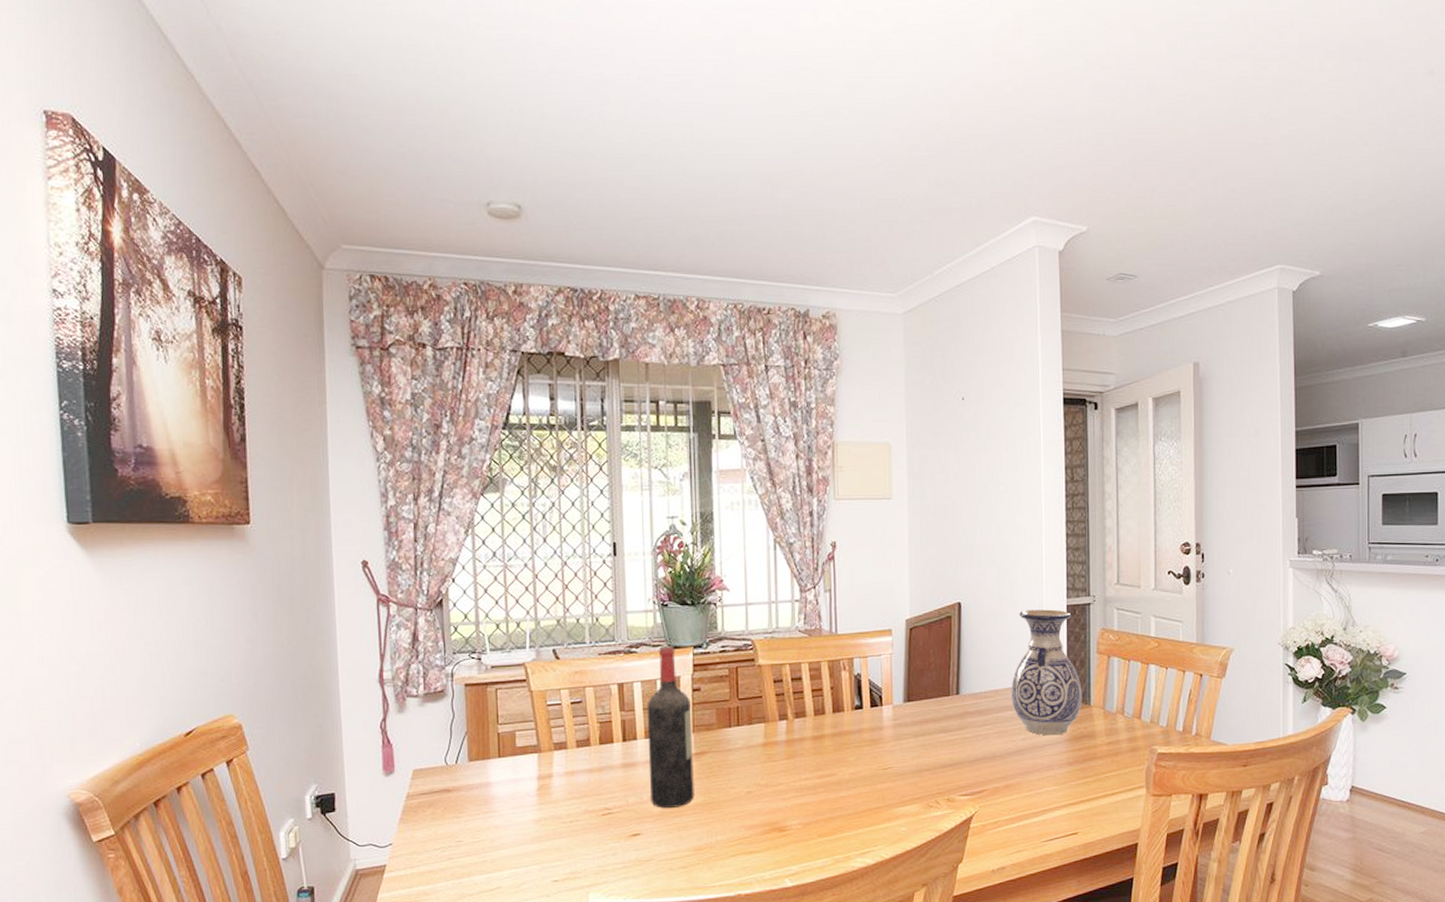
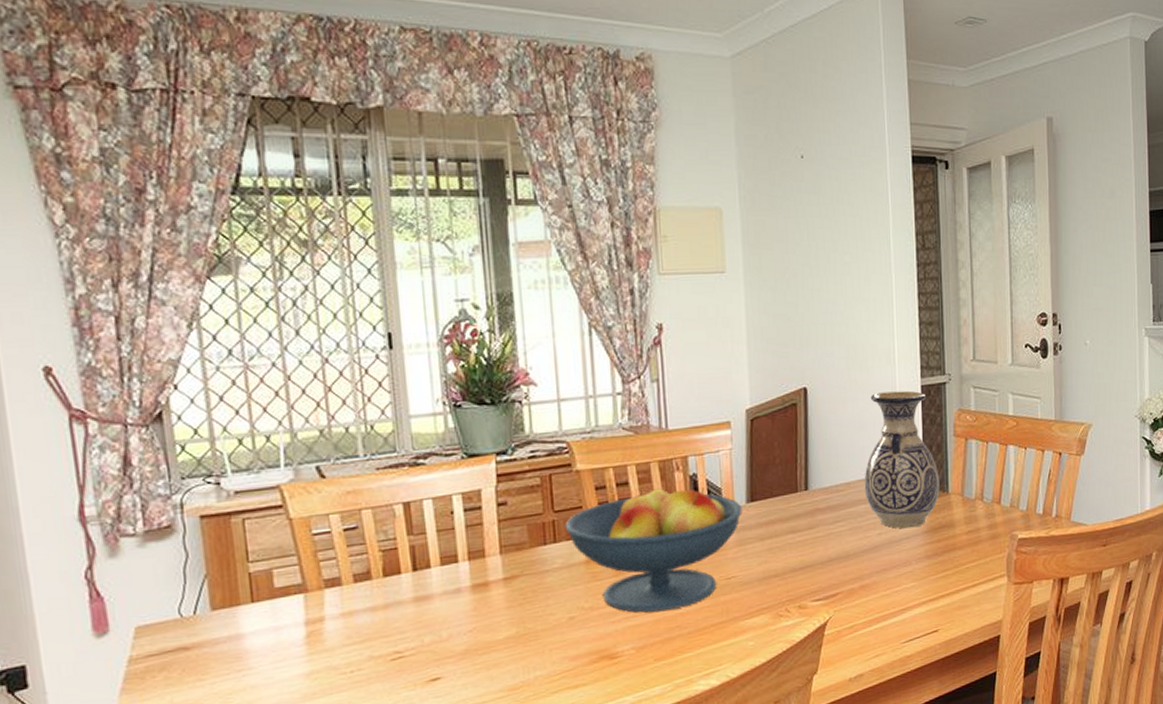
wine bottle: present [647,645,694,808] -> none [441,453,505,645]
fruit bowl: none [747,682,899,793] -> present [565,486,742,613]

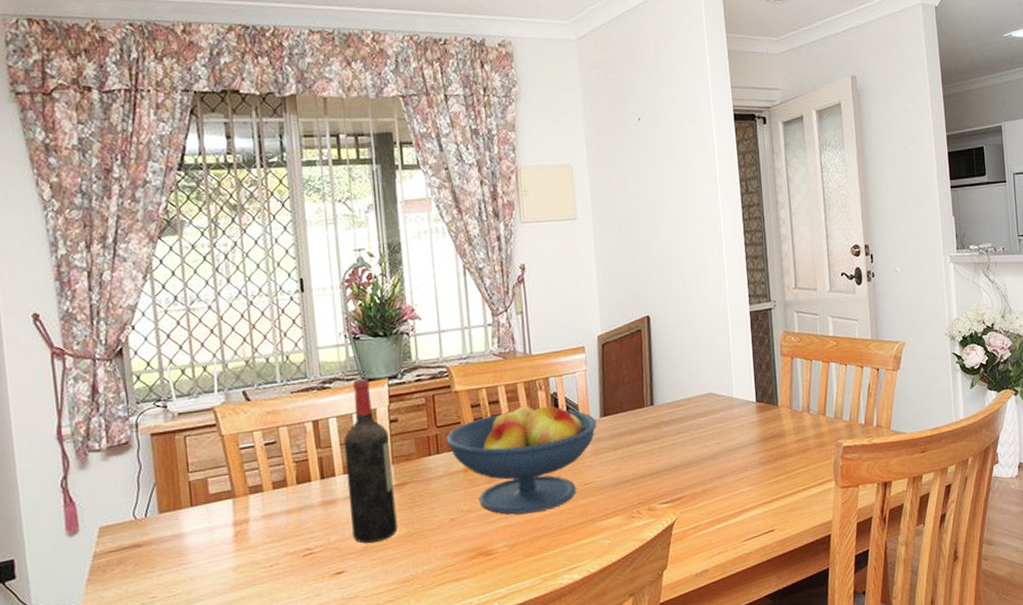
wine bottle: none [441,453,505,645] -> present [343,378,398,543]
vase: present [864,390,940,529] -> none [702,316,770,439]

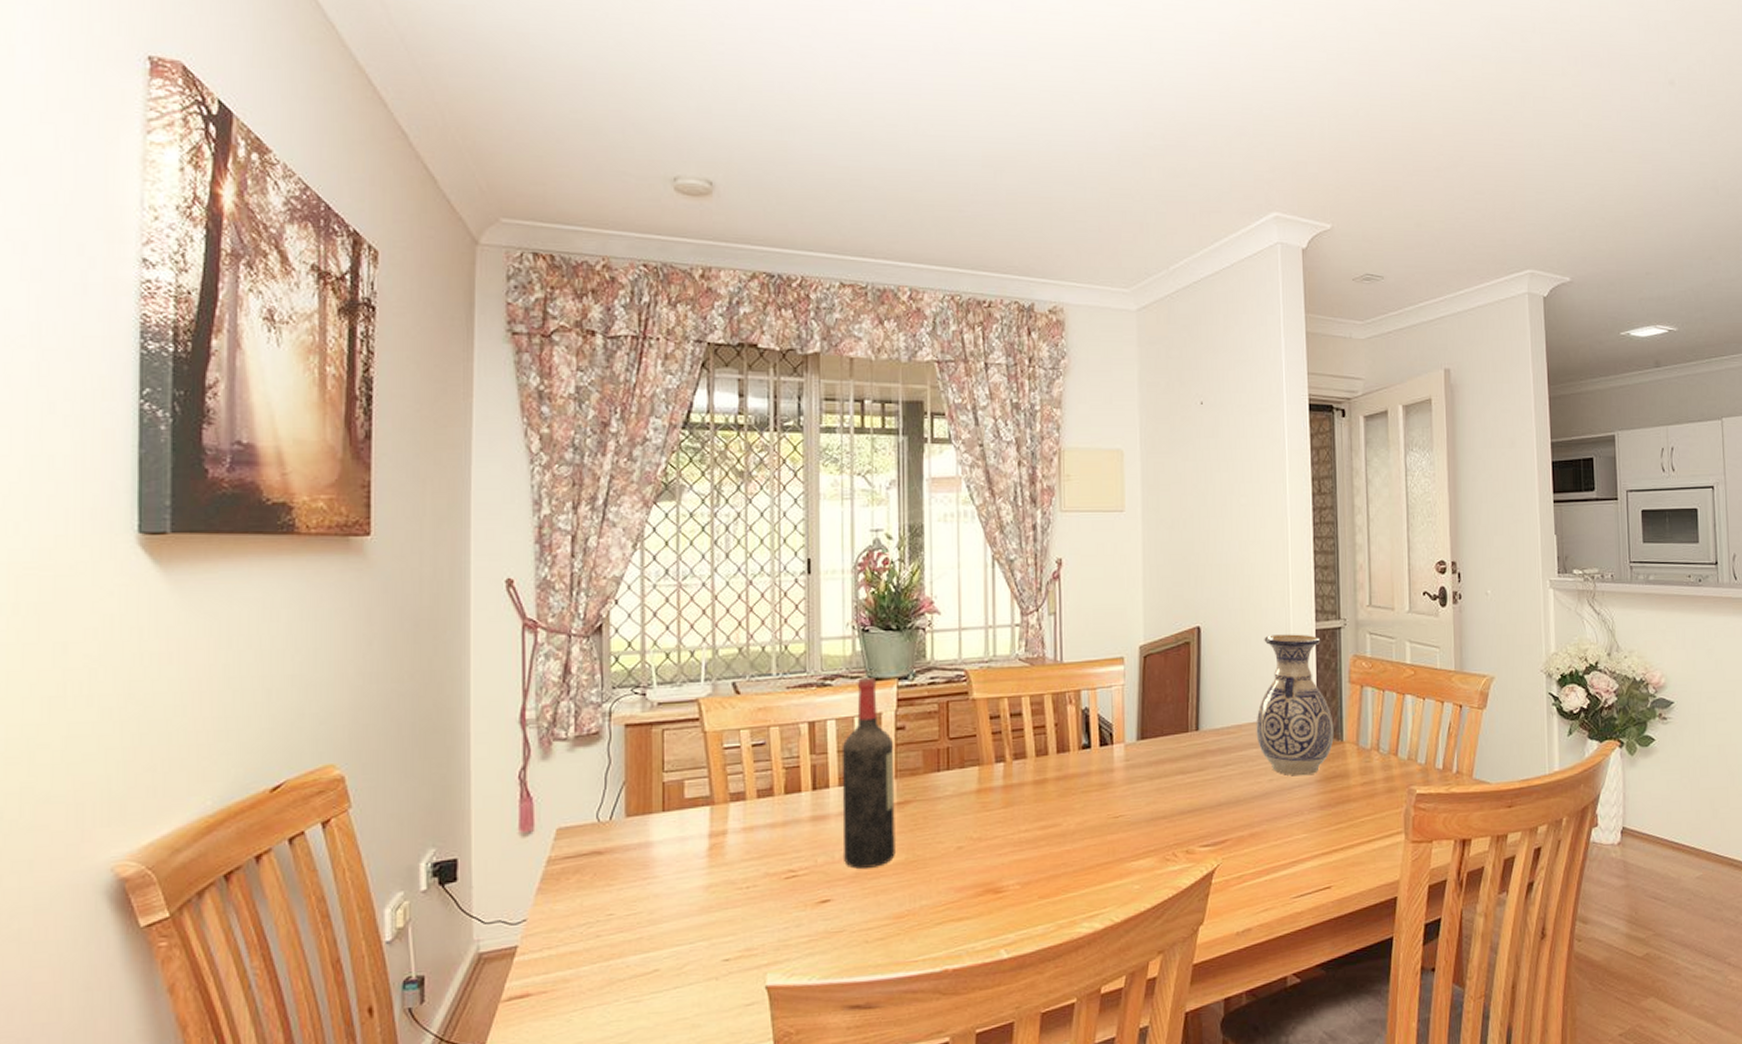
fruit bowl: present [446,404,597,514] -> none [958,718,1132,847]
vase: none [702,316,770,439] -> present [1256,634,1334,776]

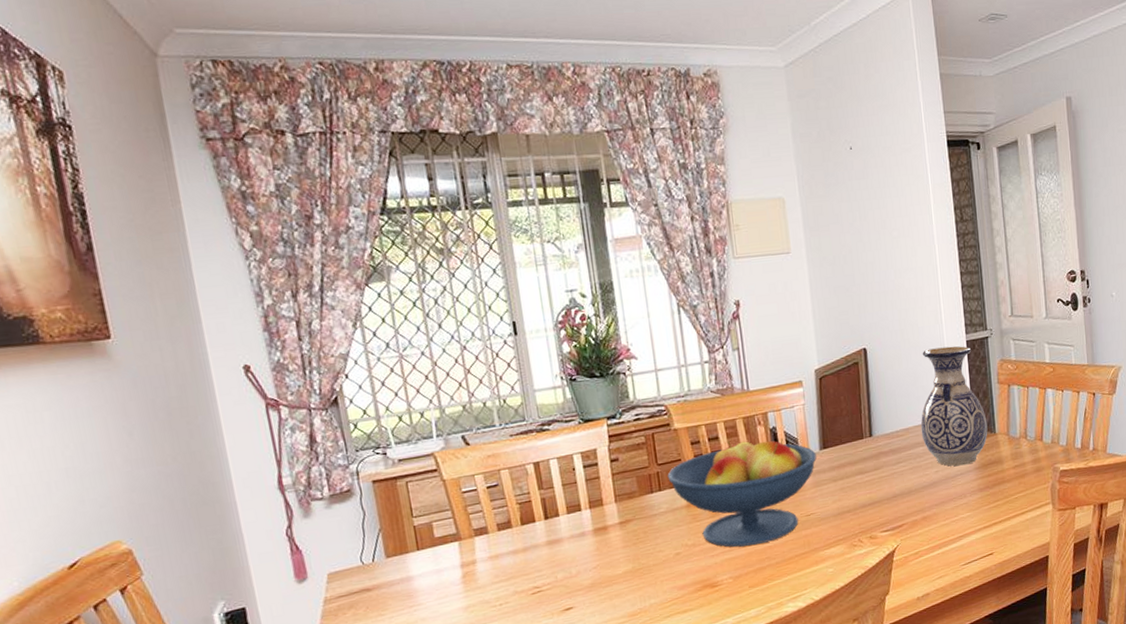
wine bottle: present [842,676,895,869] -> none [565,419,623,580]
fruit bowl: none [958,718,1132,847] -> present [667,438,817,547]

